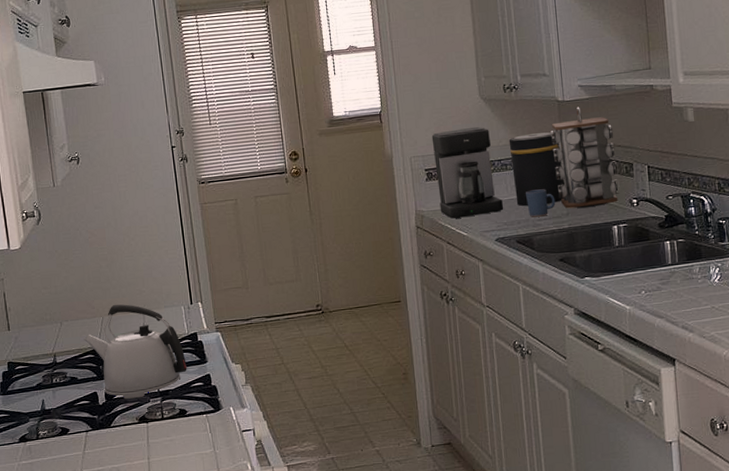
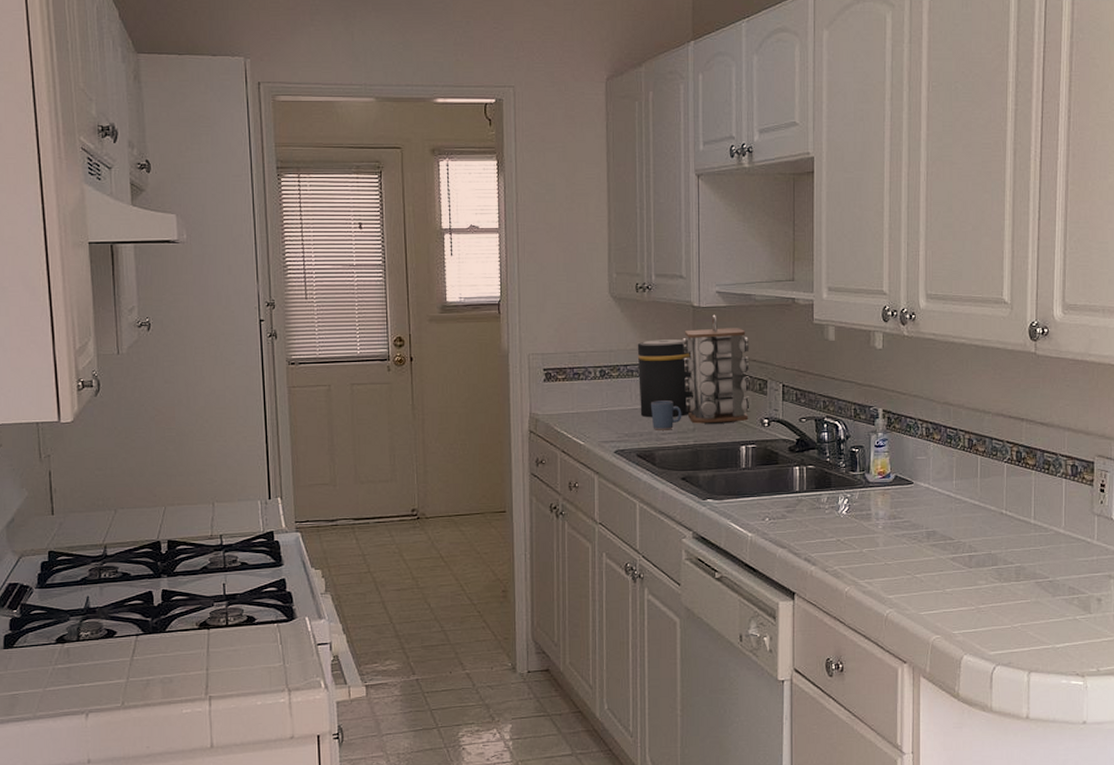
kettle: present [83,304,187,400] -> none [141,493,259,602]
coffee maker: present [431,126,503,219] -> none [553,326,625,425]

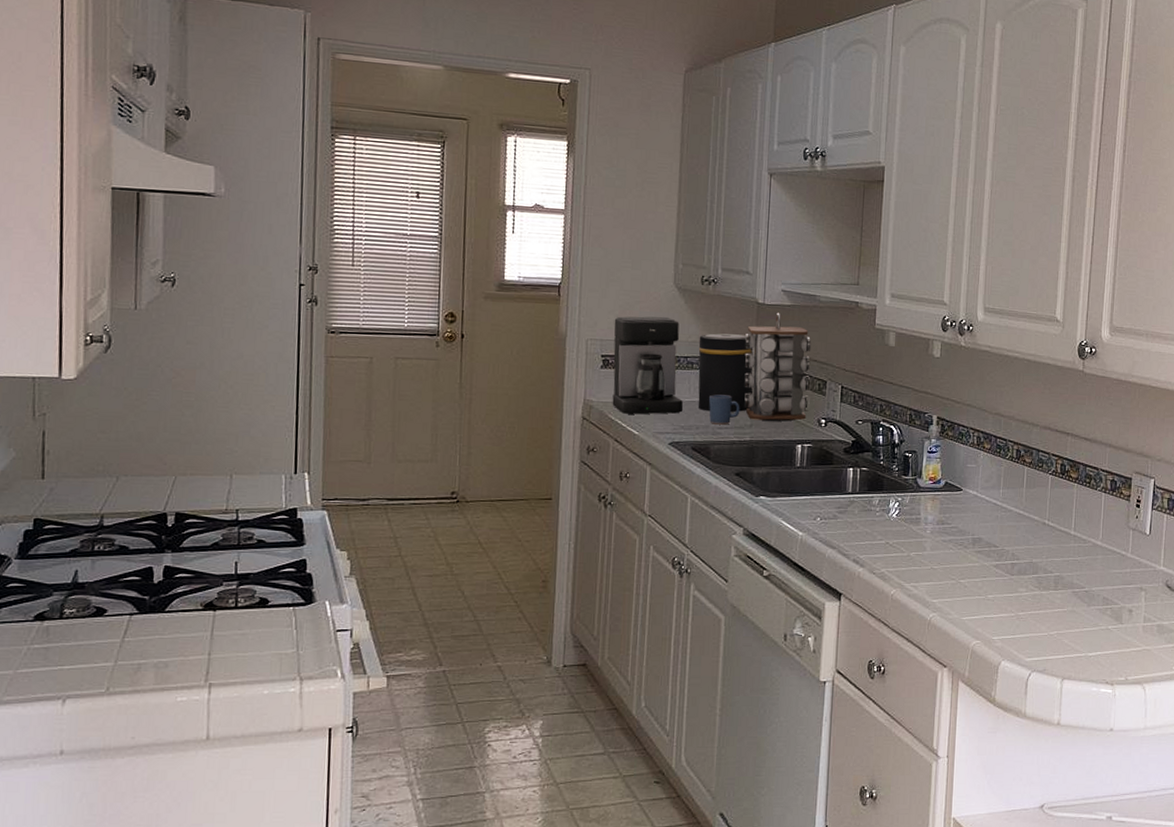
coffee maker: none [553,326,625,425] -> present [612,316,683,415]

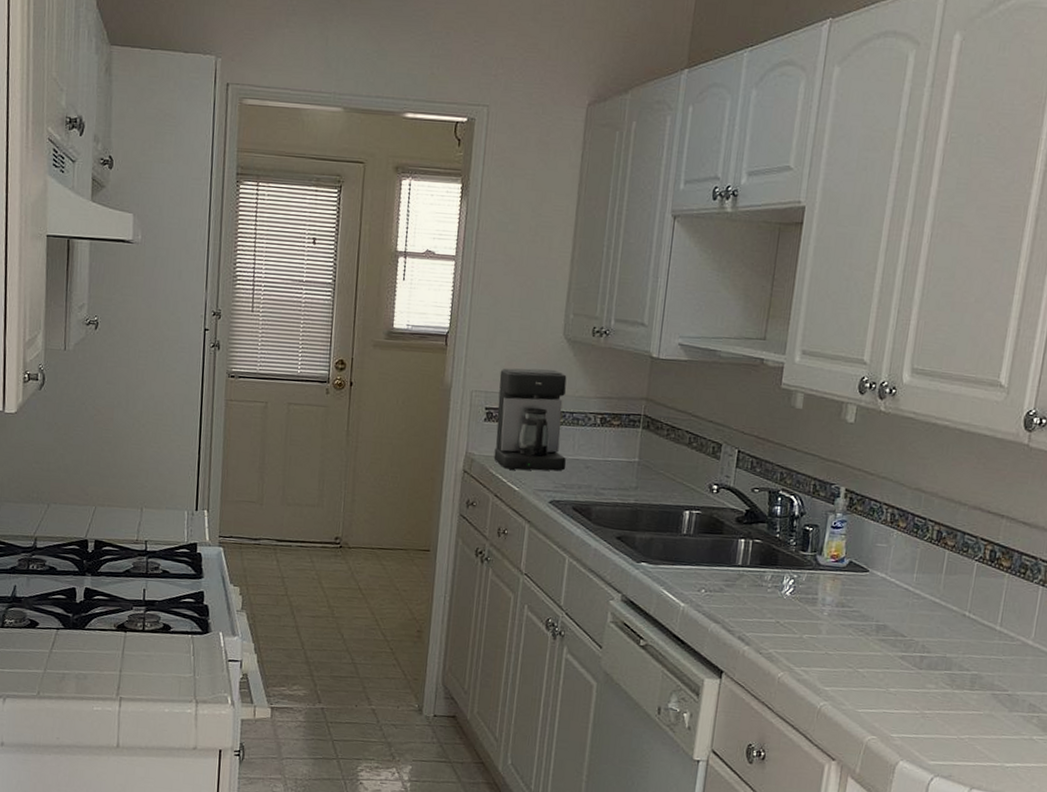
cylinder: present [698,333,752,412] -> none [581,388,642,473]
mug: present [709,394,740,425] -> none [593,453,626,486]
spice rack: present [743,312,812,422] -> none [629,368,708,486]

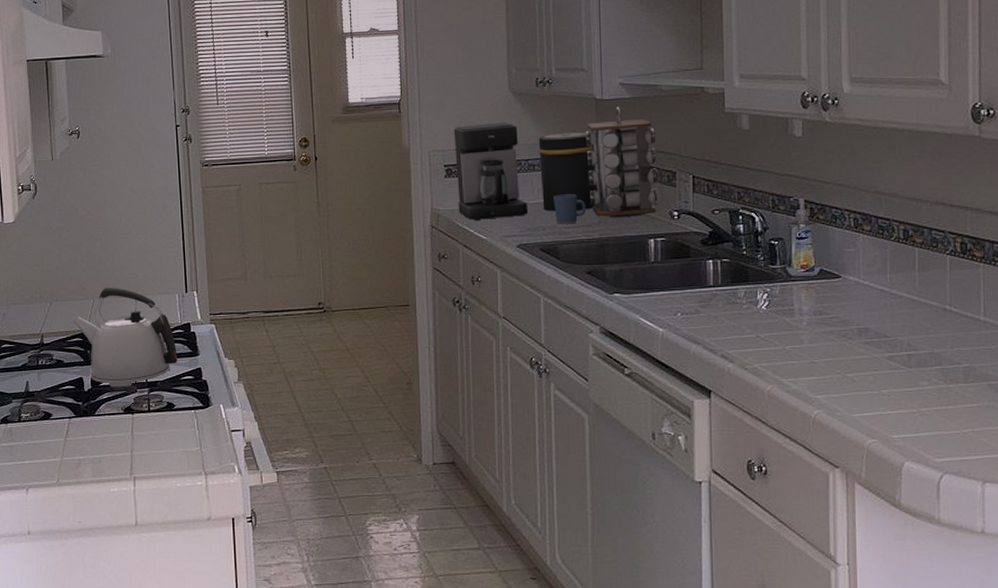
kettle: none [70,494,180,604] -> present [73,287,178,388]
cylinder: none [581,388,642,473] -> present [538,133,597,212]
mug: none [593,453,626,486] -> present [554,194,586,224]
spice rack: none [629,368,708,486] -> present [584,106,660,217]

